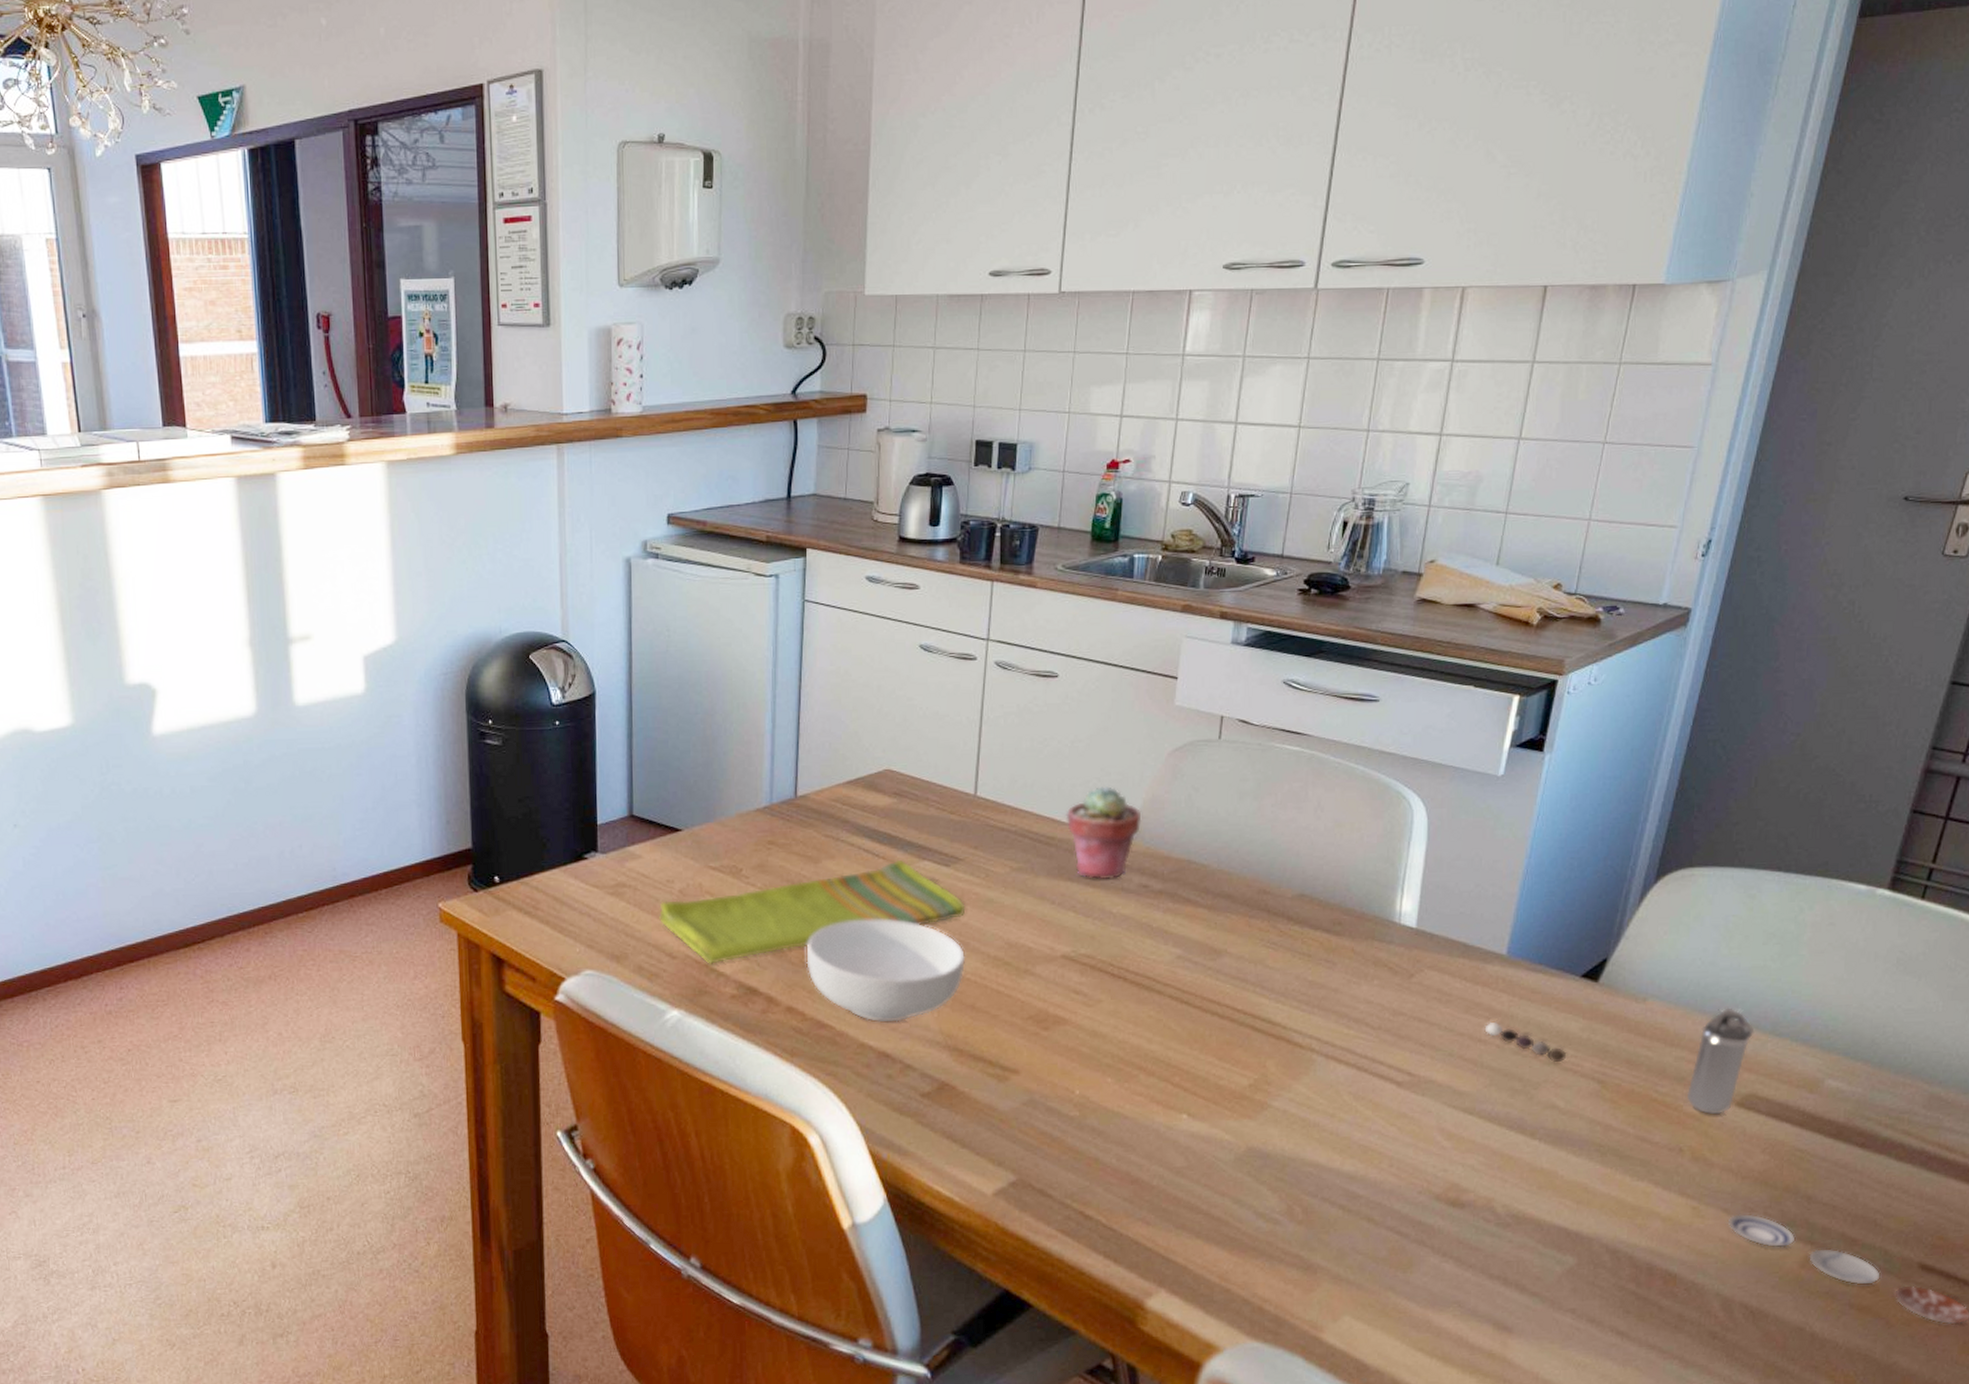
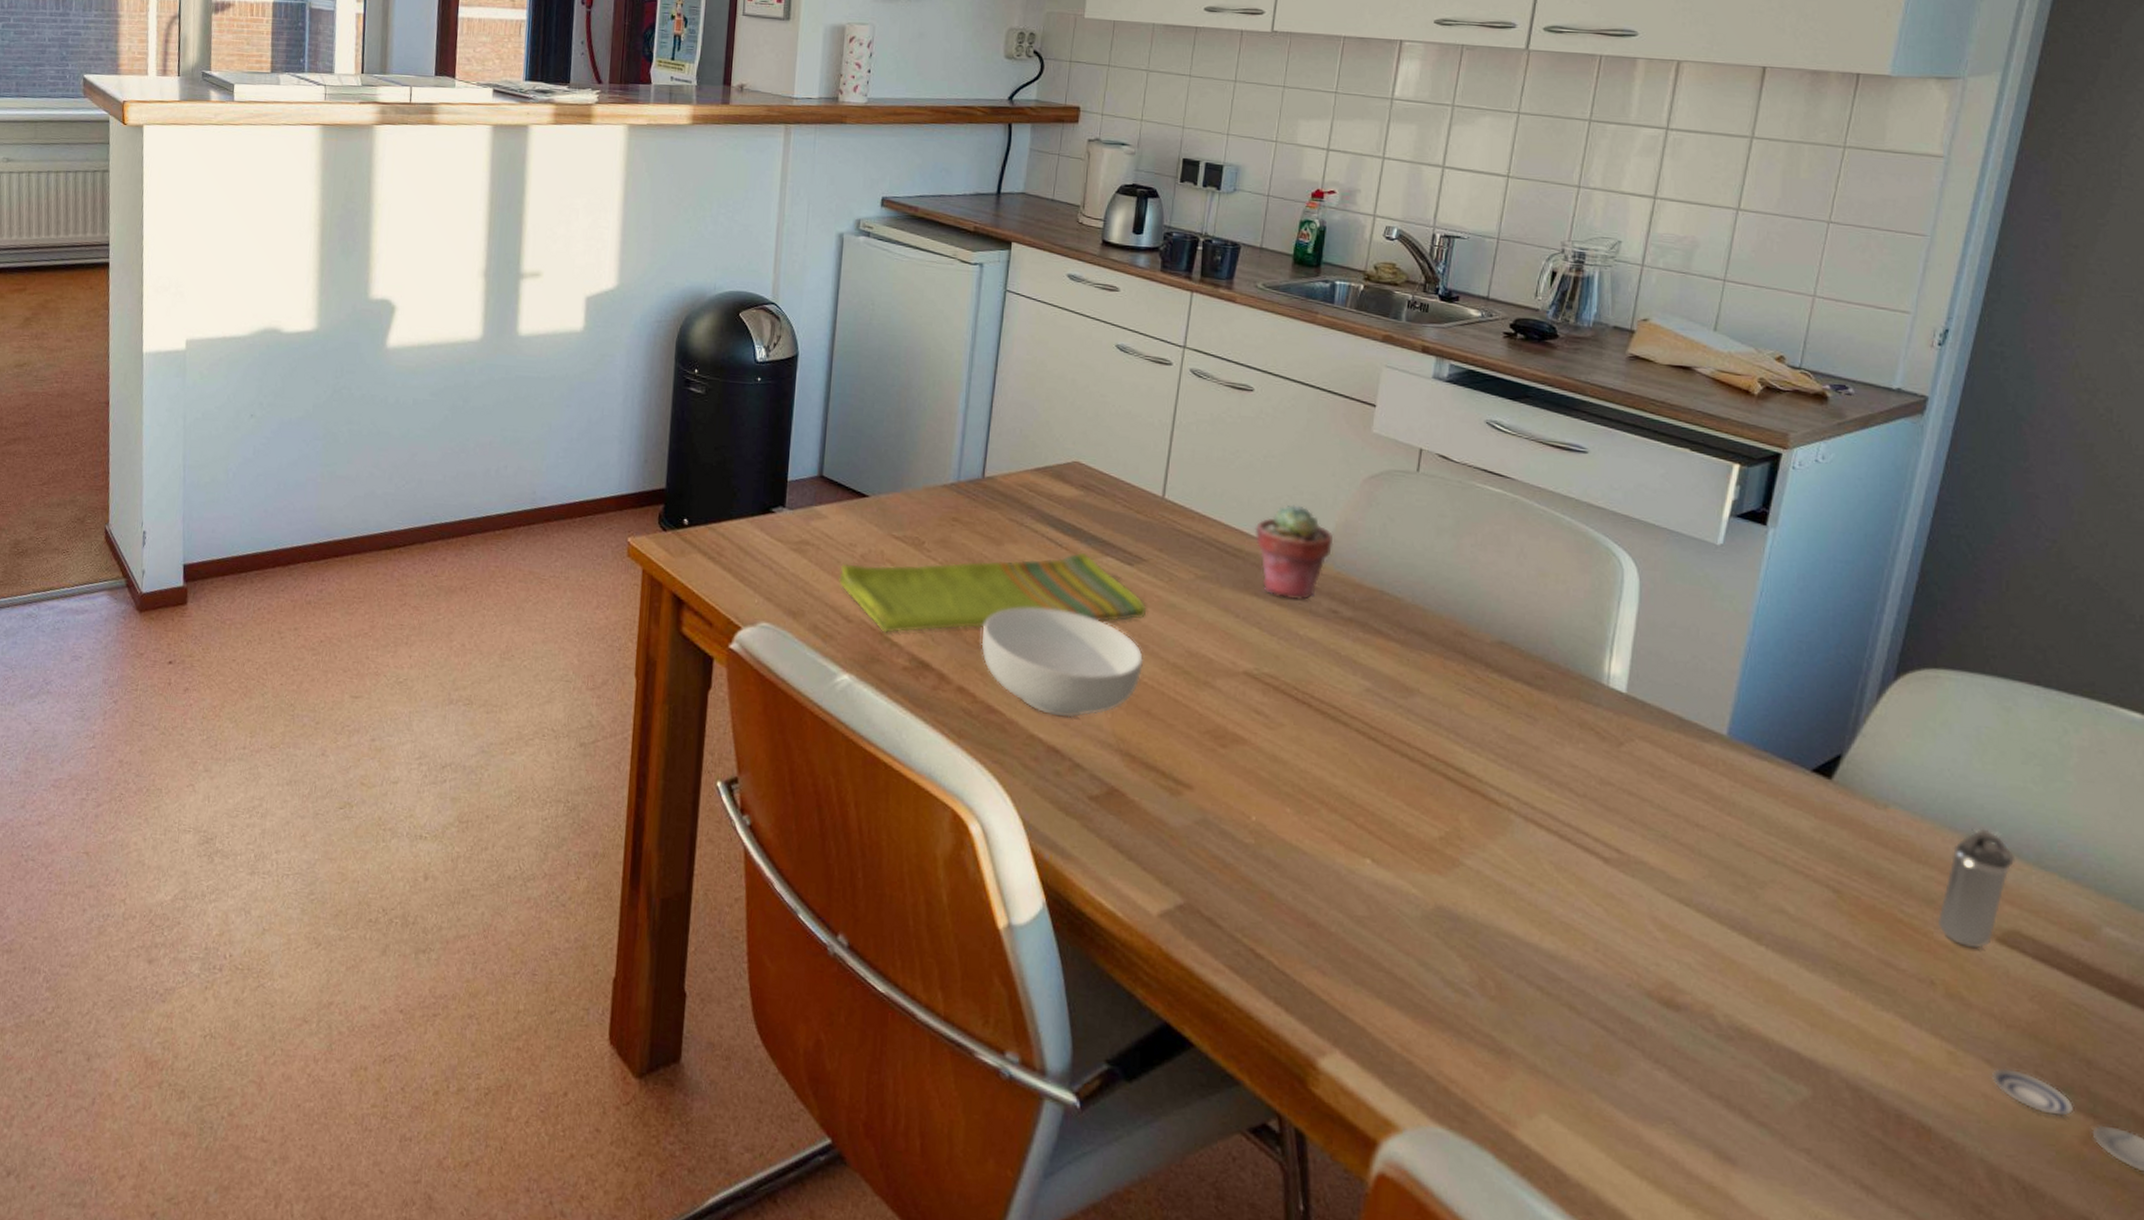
pepper shaker: present [1484,1021,1567,1063] -> none [1702,806,1797,863]

